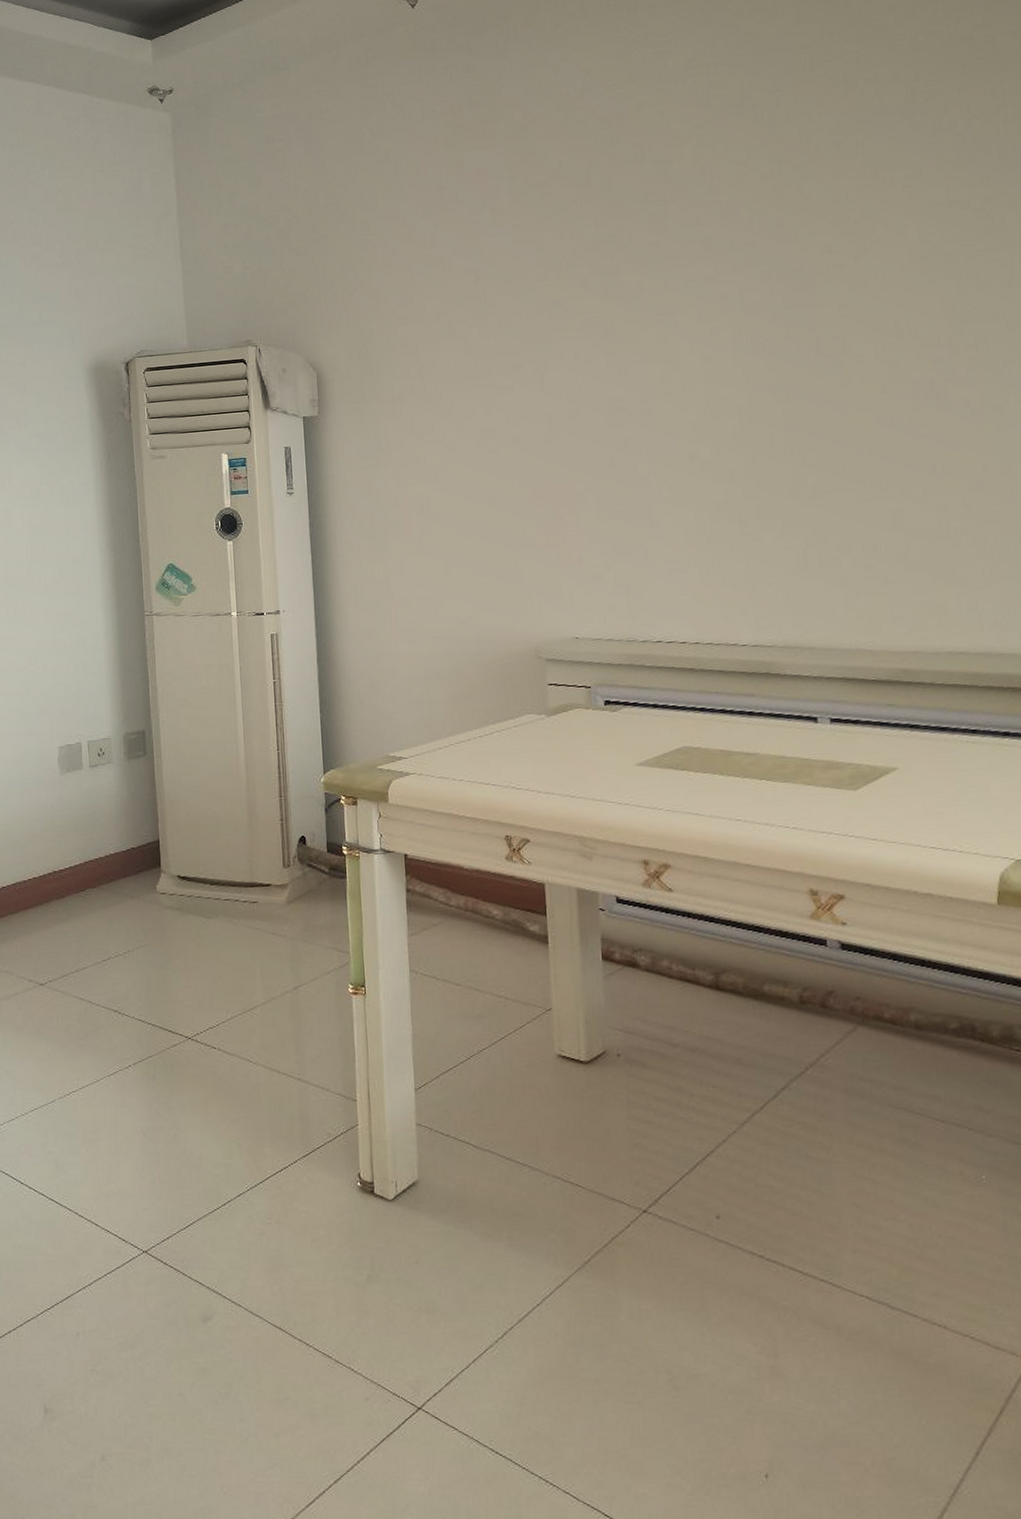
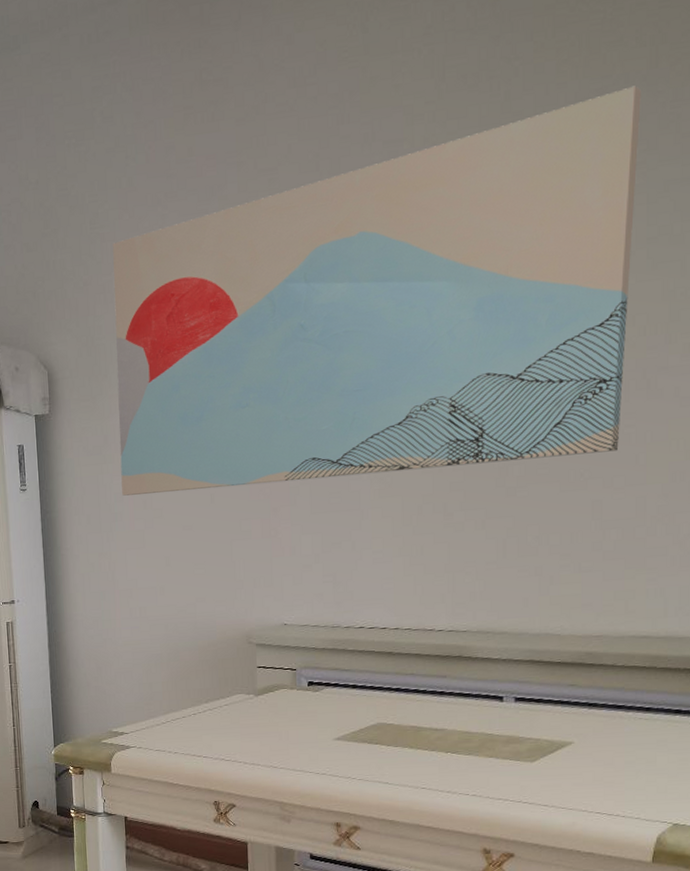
wall art: none [384,117,914,501] -> present [113,86,641,496]

